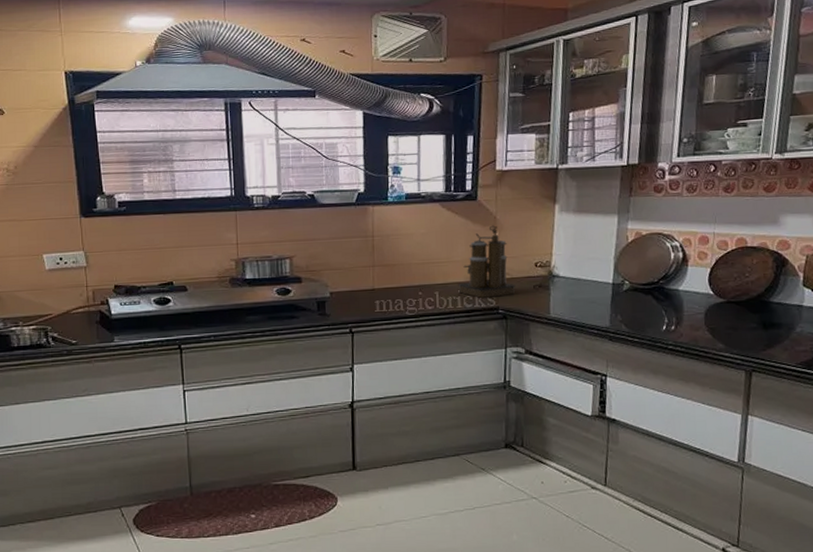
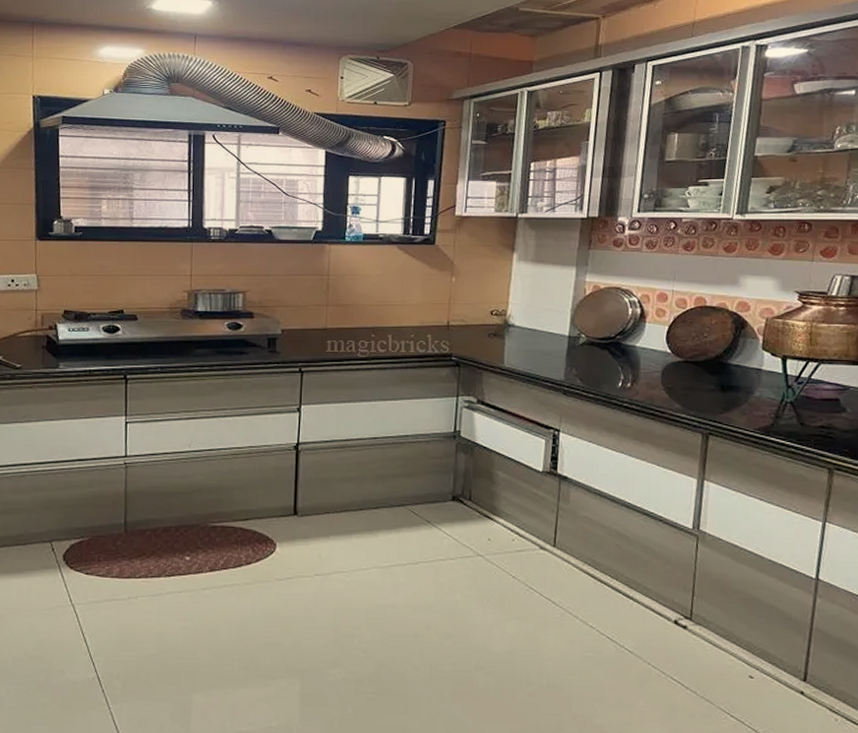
coffee maker: present [458,225,516,298] -> none [412,270,470,344]

